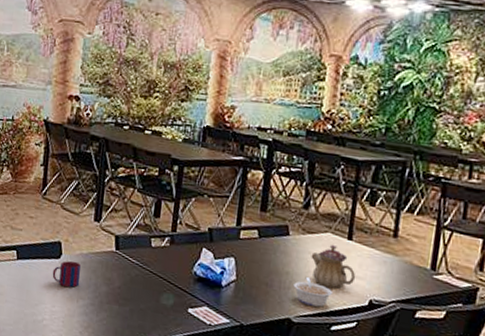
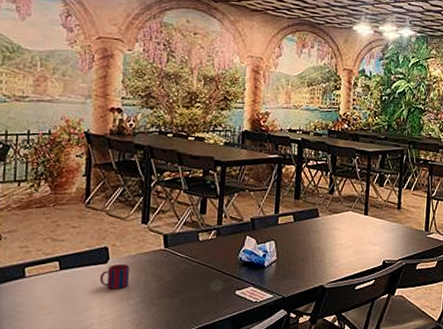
legume: present [293,277,334,308] -> none [324,250,356,272]
teapot: present [311,244,356,289] -> none [337,220,372,255]

